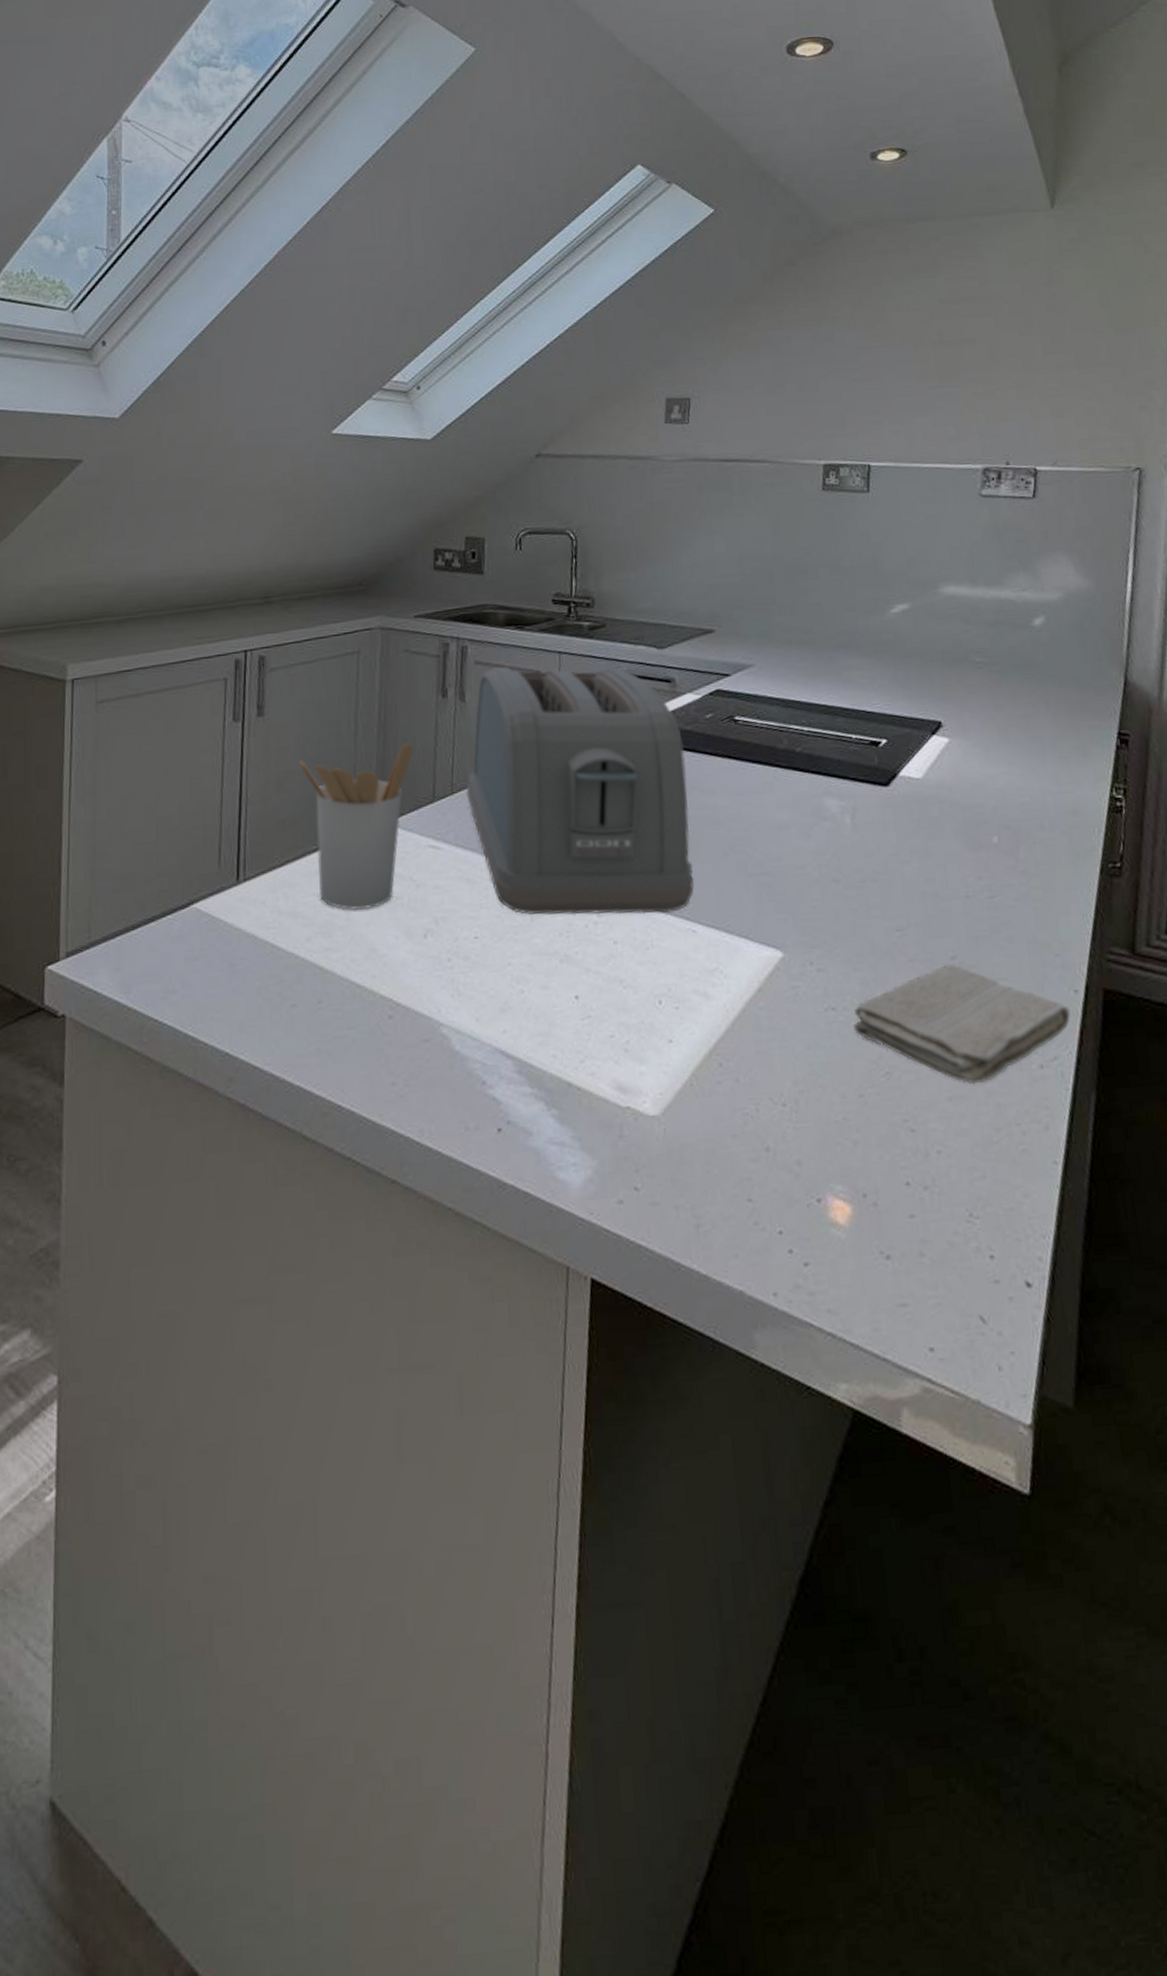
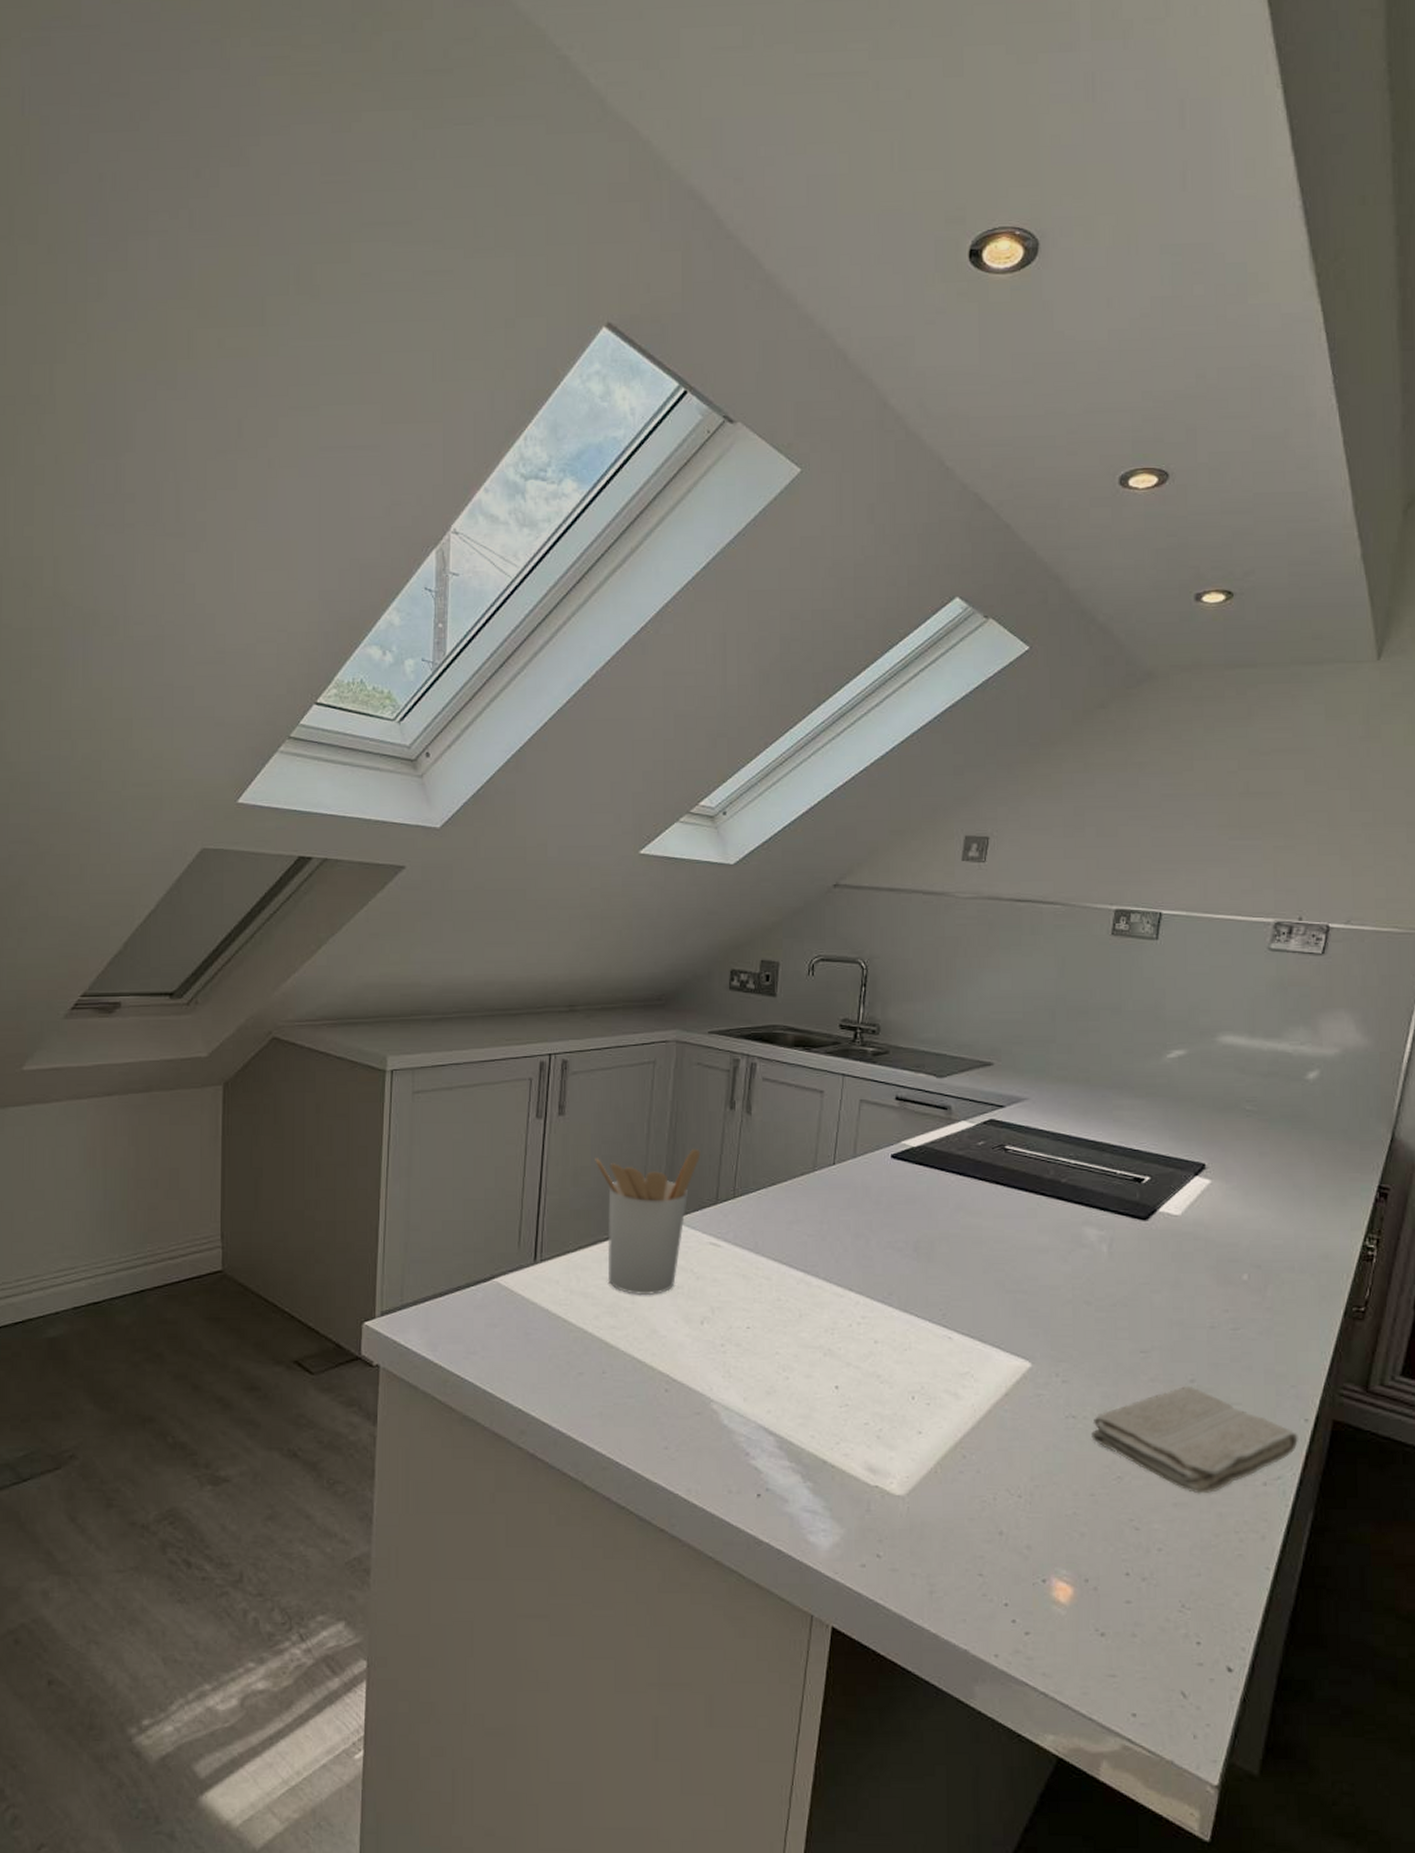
toaster: present [466,666,695,915] -> none [747,1084,955,1319]

